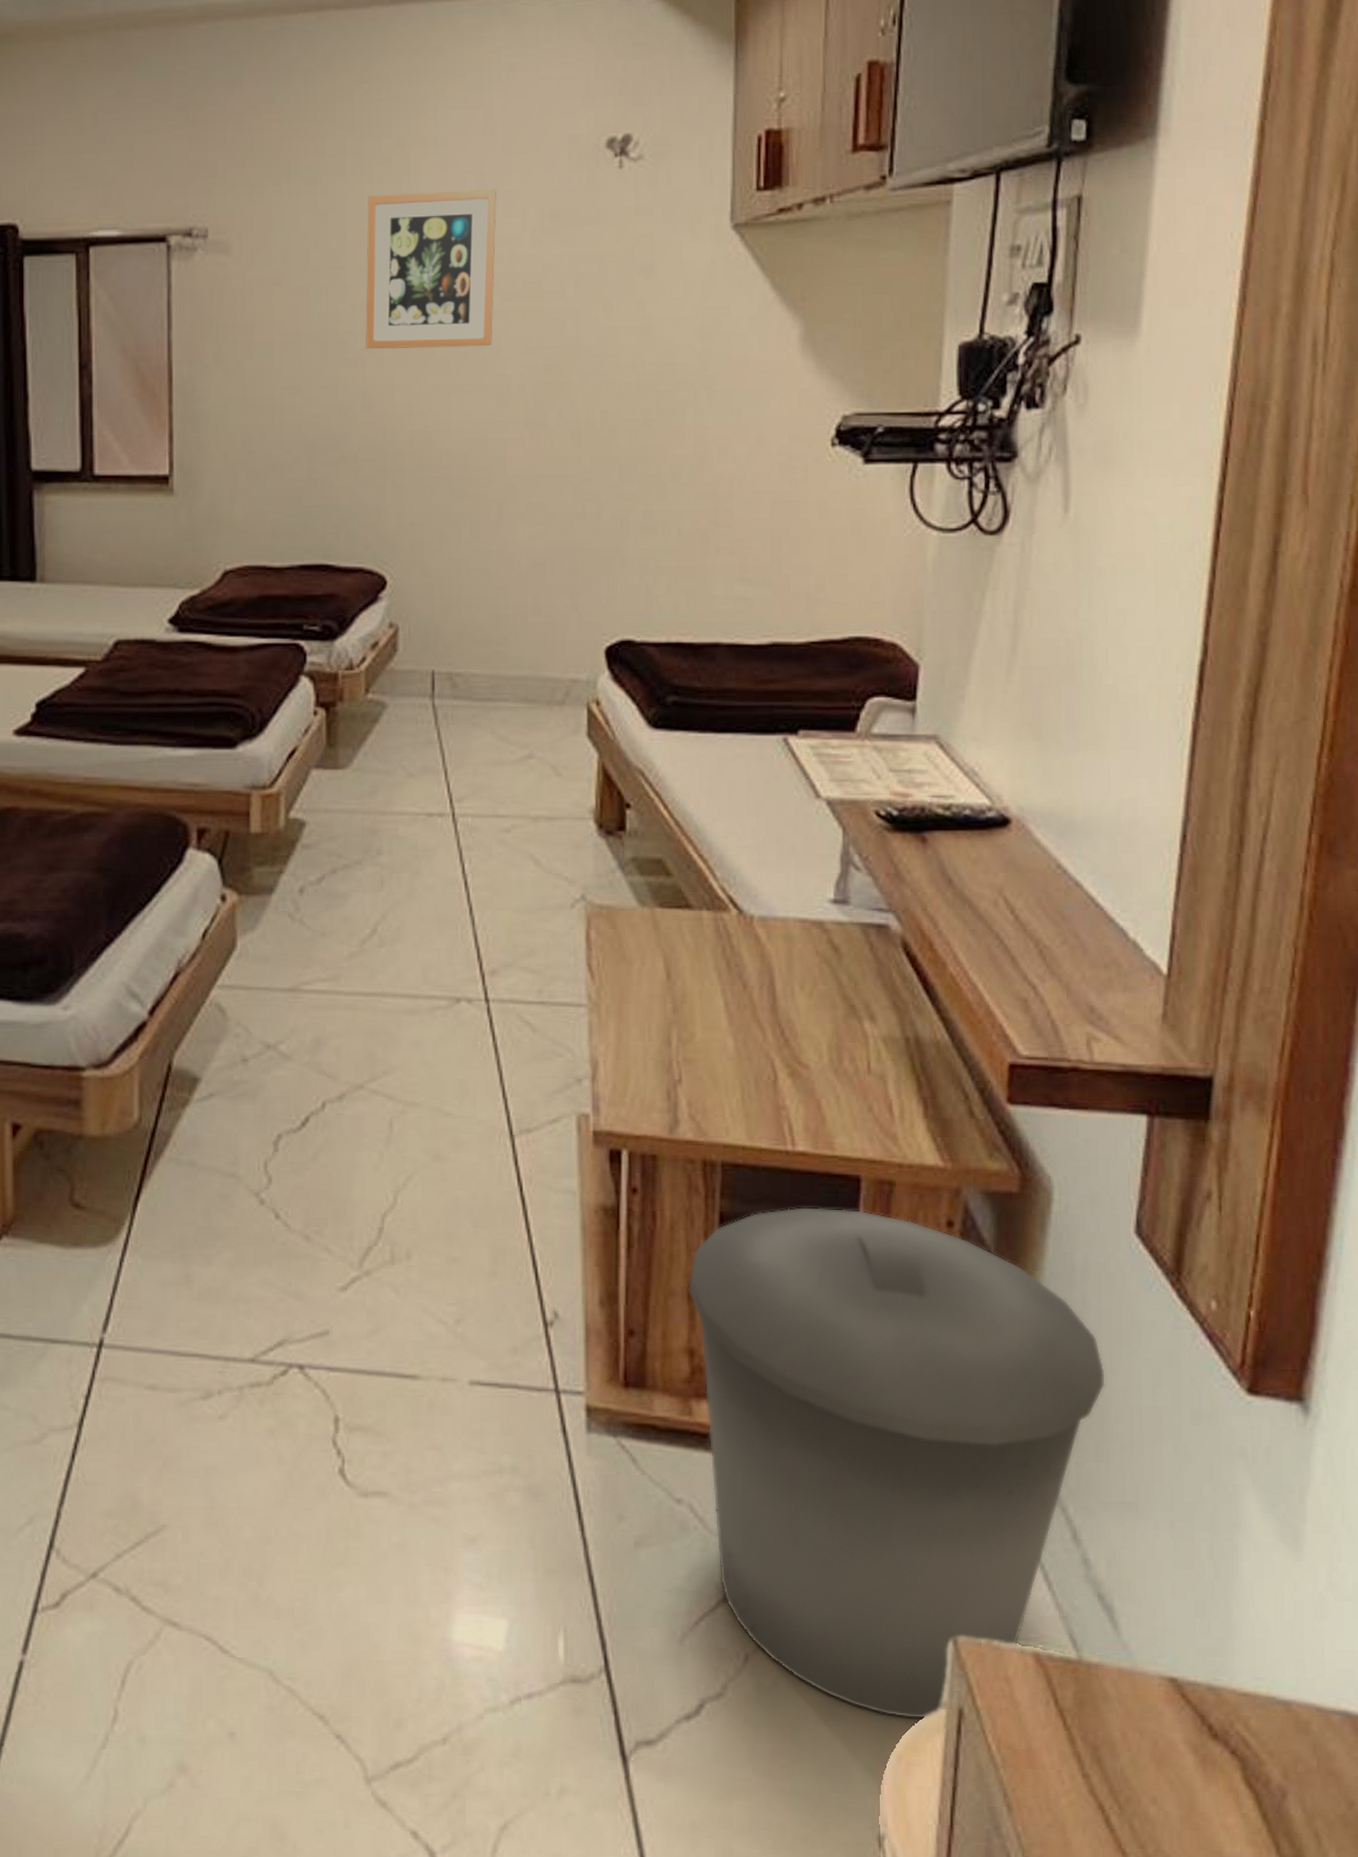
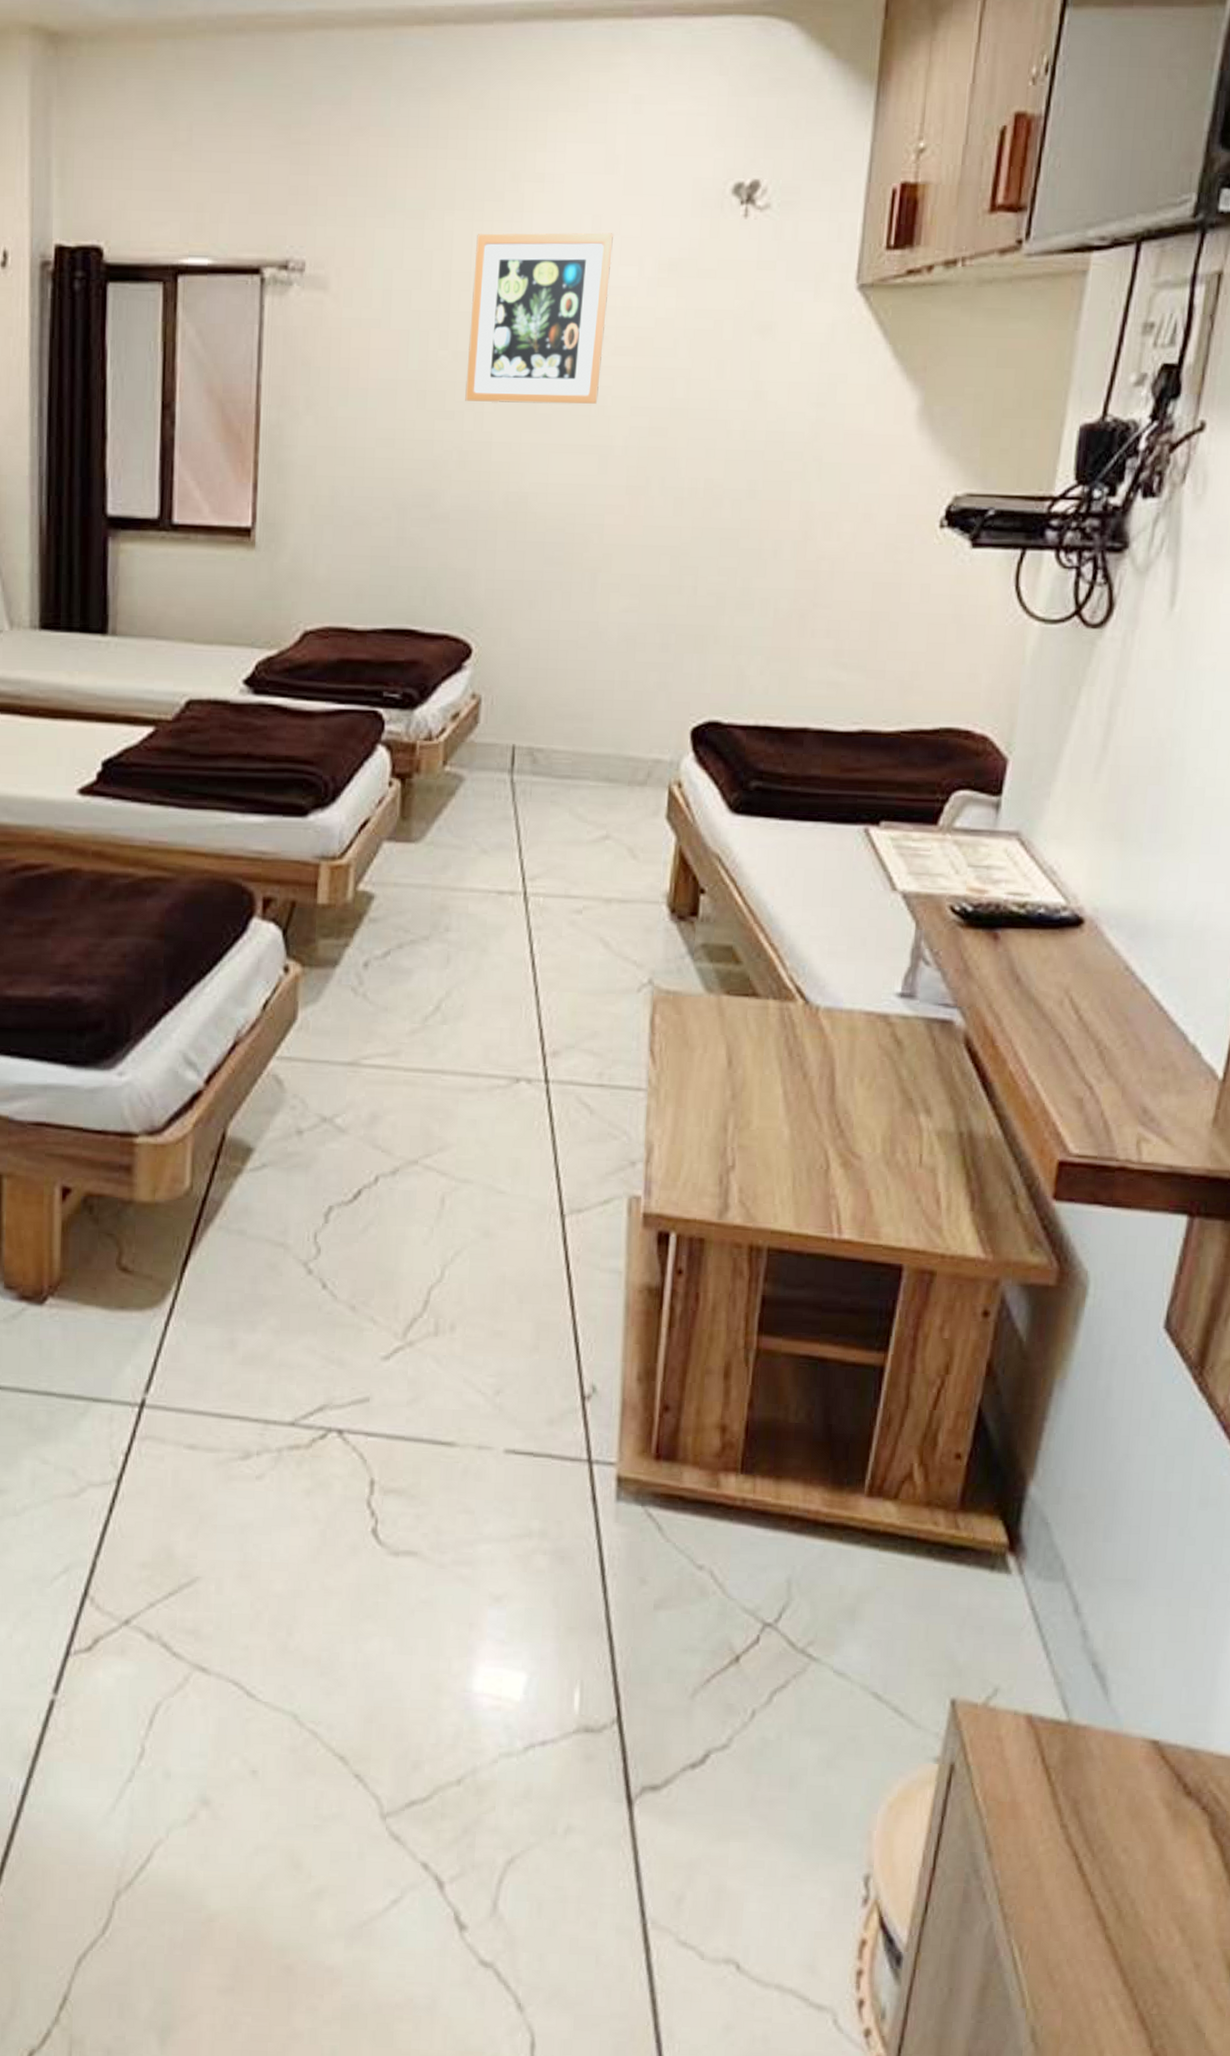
trash can: present [687,1206,1105,1720] -> none [724,1292,1122,1773]

